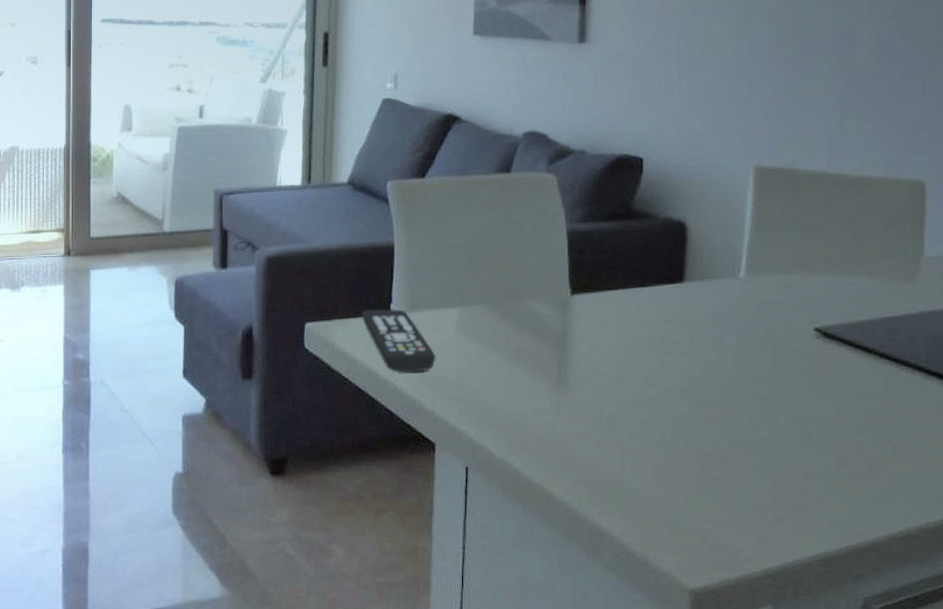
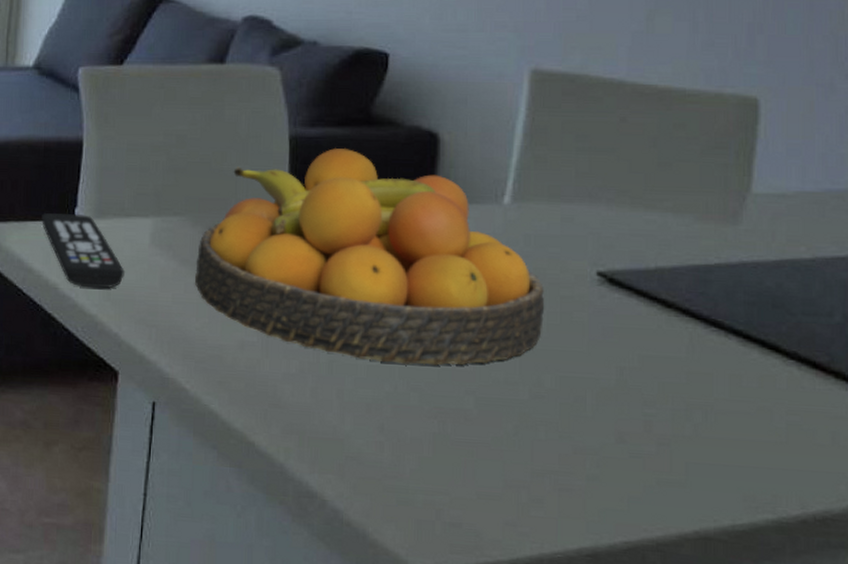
fruit bowl: none [496,239,777,416] -> present [195,148,545,366]

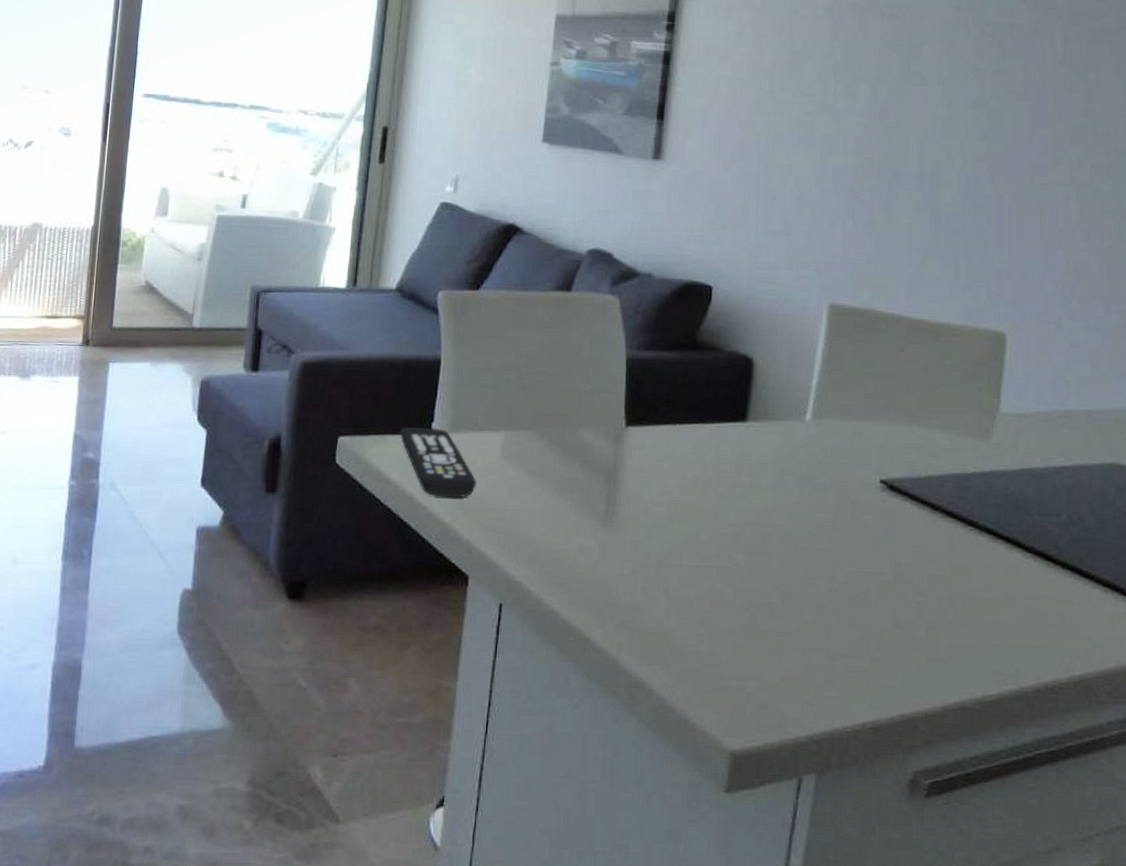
fruit bowl: present [195,148,545,366] -> none [540,370,838,564]

